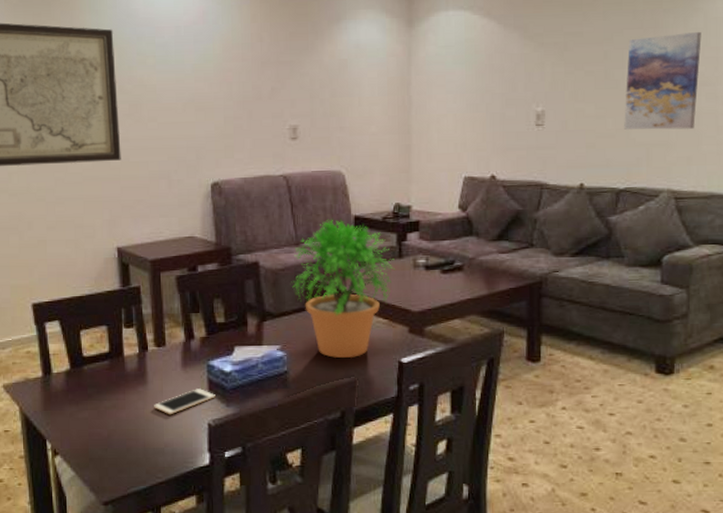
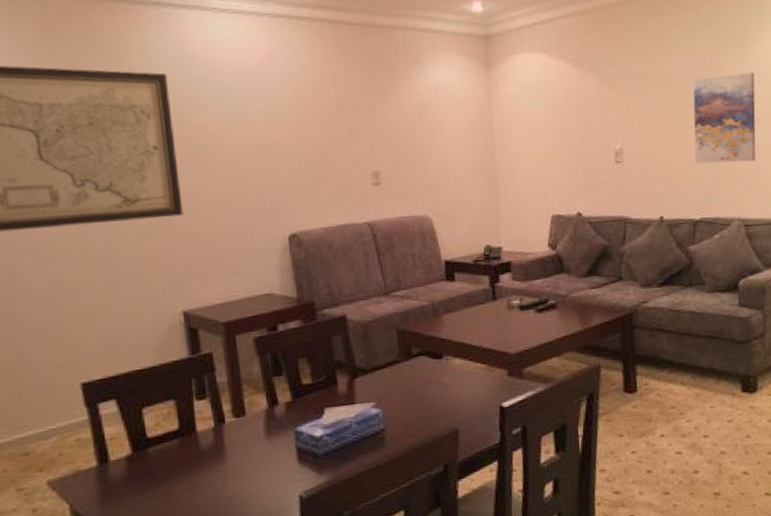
cell phone: present [154,389,215,415] -> none [235,458,306,492]
potted plant: present [291,218,395,359] -> none [382,264,490,410]

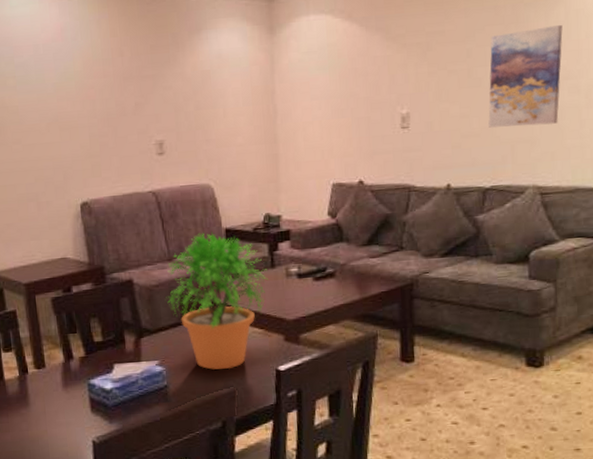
potted plant: none [382,264,490,410] -> present [166,231,268,370]

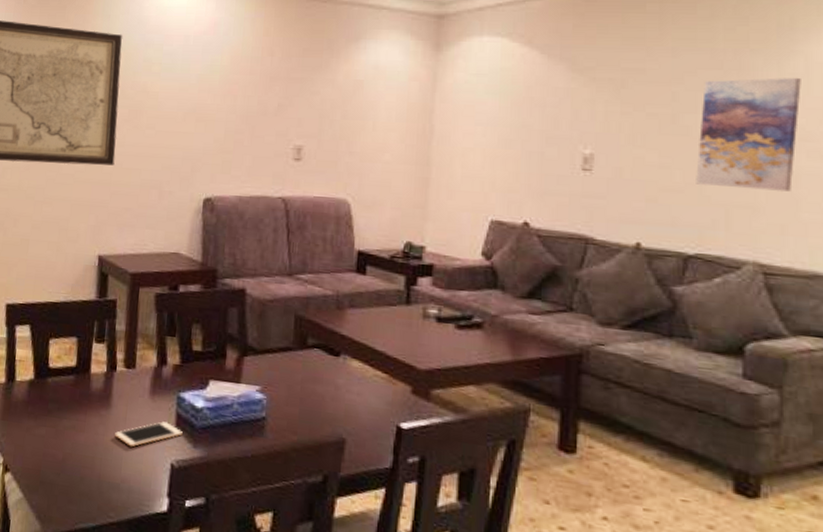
cell phone: none [38,407,98,435] -> present [115,421,183,448]
potted plant: present [166,231,268,370] -> none [279,250,401,414]

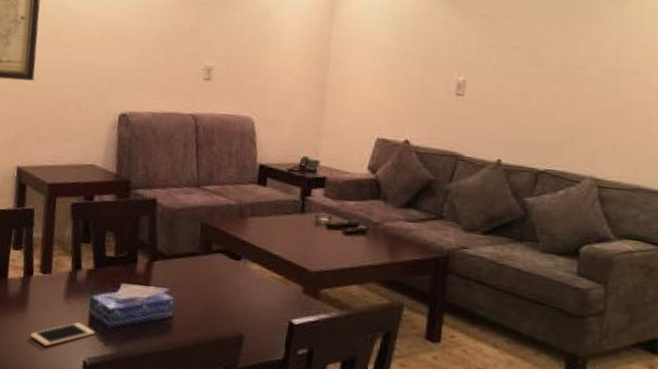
wall art: present [696,77,801,192] -> none [548,19,636,117]

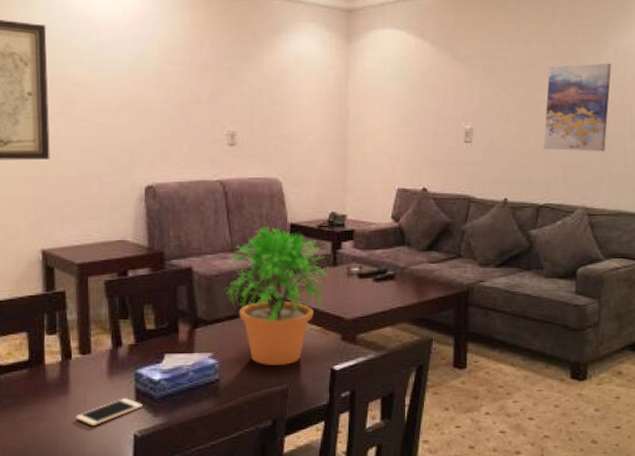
potted plant: none [187,163,296,312] -> present [225,224,329,366]
wall art: none [548,19,636,117] -> present [544,63,611,151]

